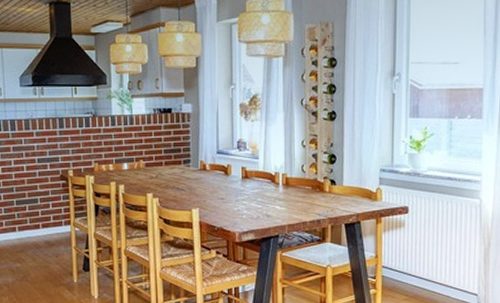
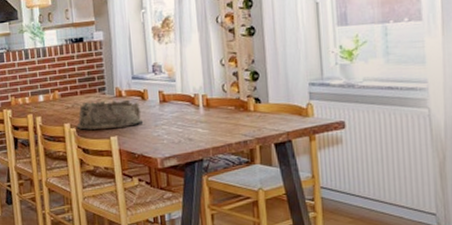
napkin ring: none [160,172,224,201] -> present [77,99,142,130]

